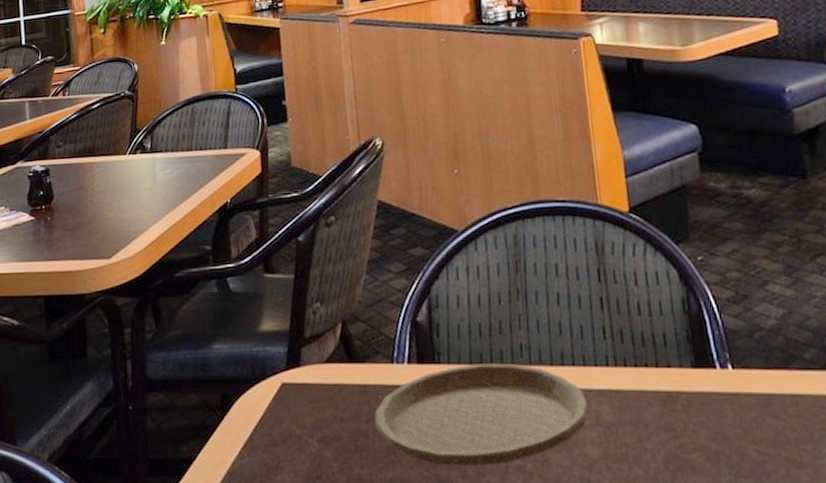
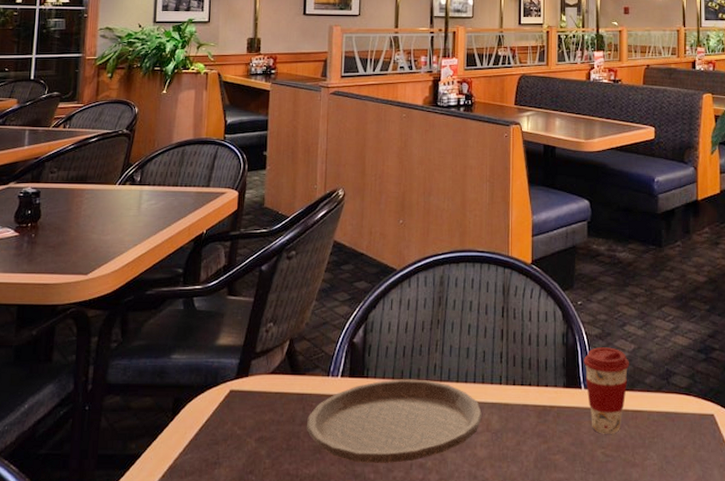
coffee cup: none [714,314,780,426] -> present [583,347,630,434]

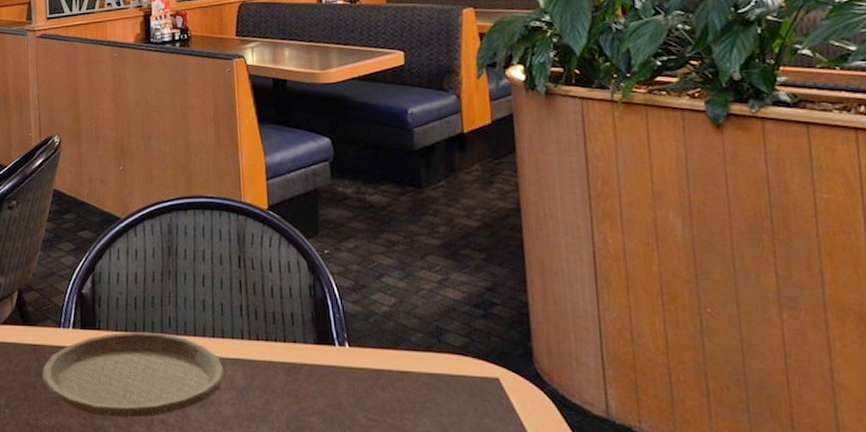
coffee cup: present [583,347,630,434] -> none [335,301,391,396]

